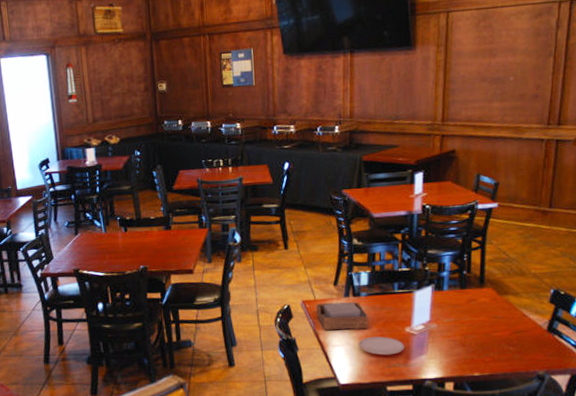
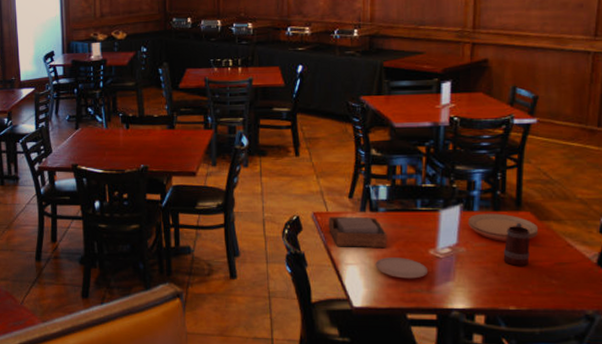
plate: none [438,291,499,316] -> present [467,213,539,241]
beer mug: none [468,298,492,337] -> present [503,222,531,266]

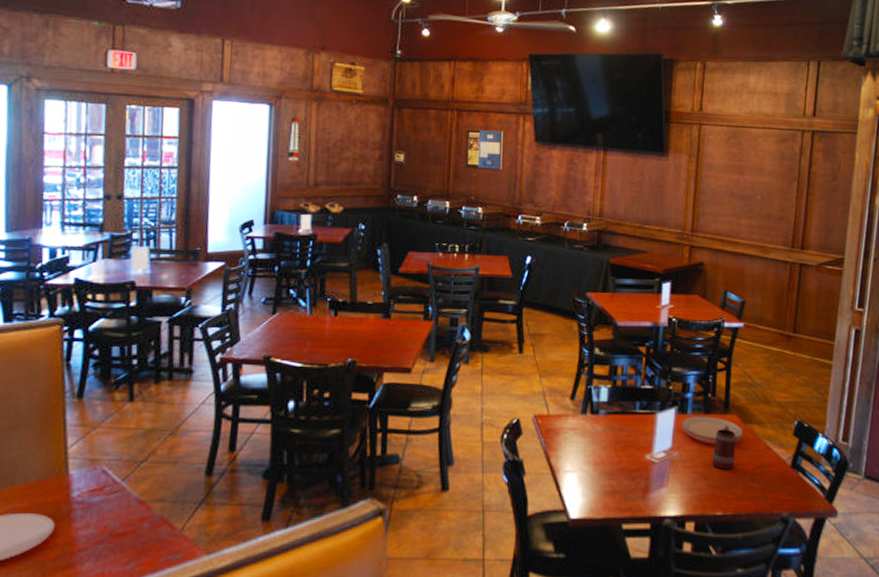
napkin holder: present [328,216,388,249] -> none [549,419,607,454]
plate: present [375,257,427,279] -> none [593,463,643,486]

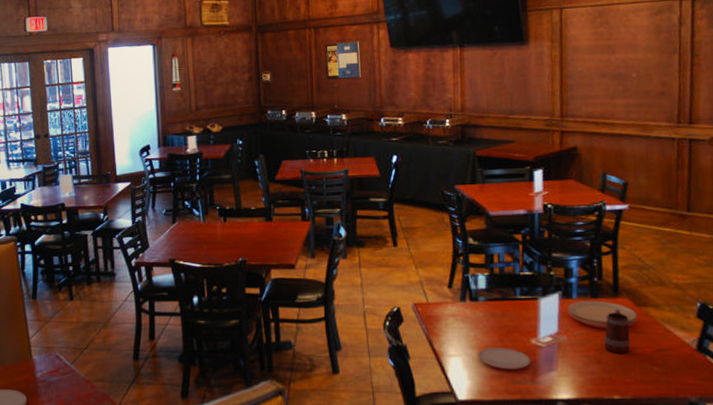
plate: none [593,463,643,486] -> present [478,347,530,370]

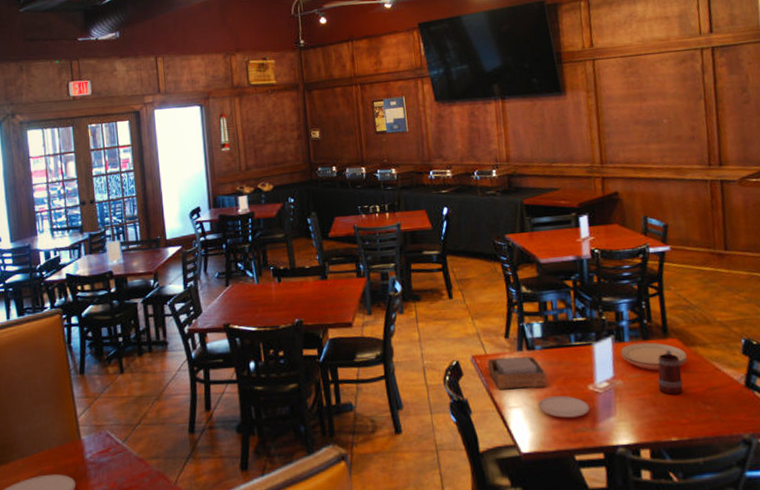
napkin holder: none [429,306,489,339] -> present [487,356,548,390]

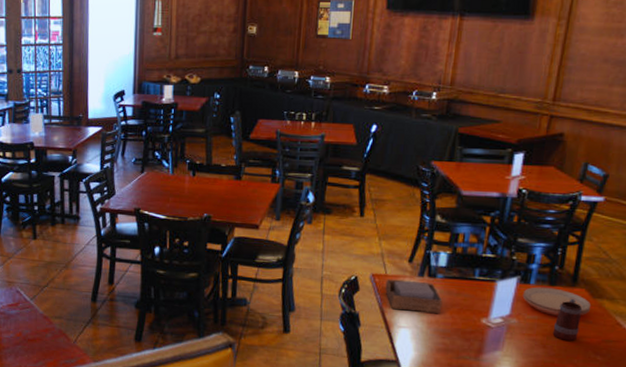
plate: present [538,395,590,418] -> none [427,323,478,346]

